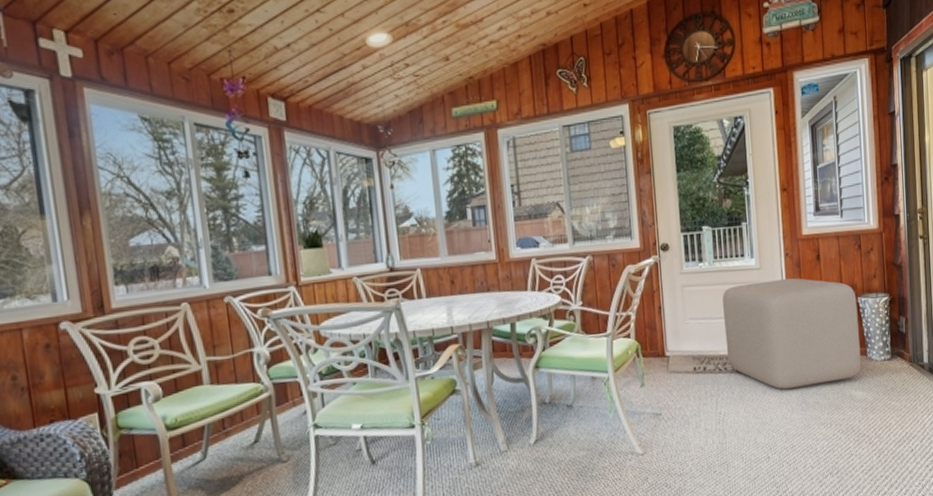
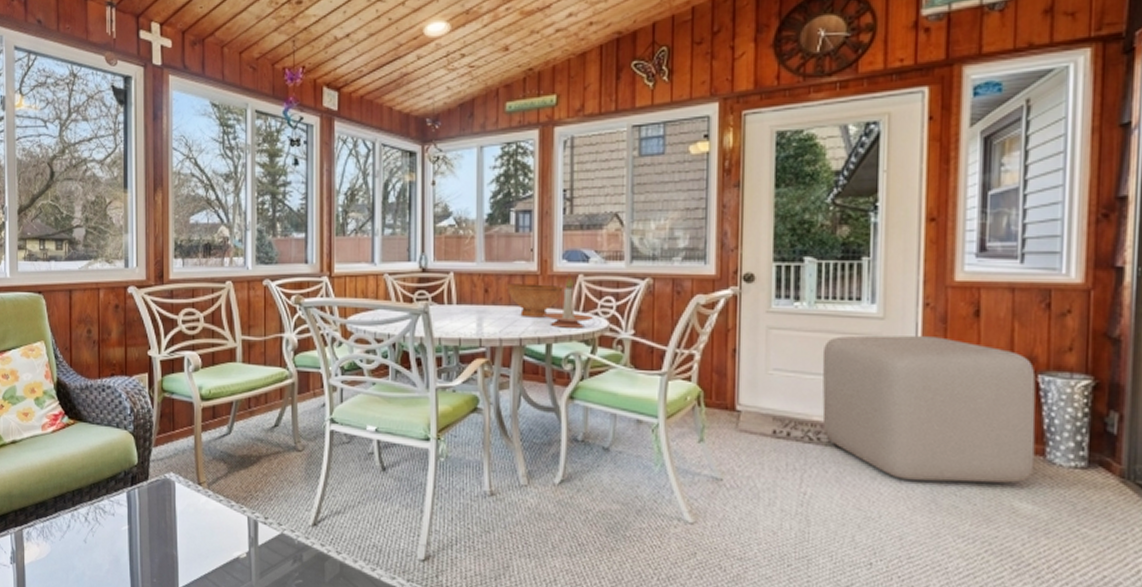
planter: present [297,228,333,278] -> none [334,220,366,269]
bowl: none [470,270,520,302] -> present [506,284,563,318]
candle holder: none [505,258,548,308] -> present [543,273,593,328]

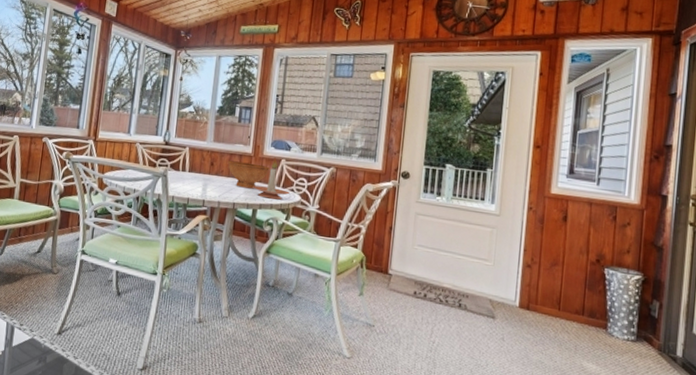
pouf: present [822,335,1036,483] -> none [450,225,604,348]

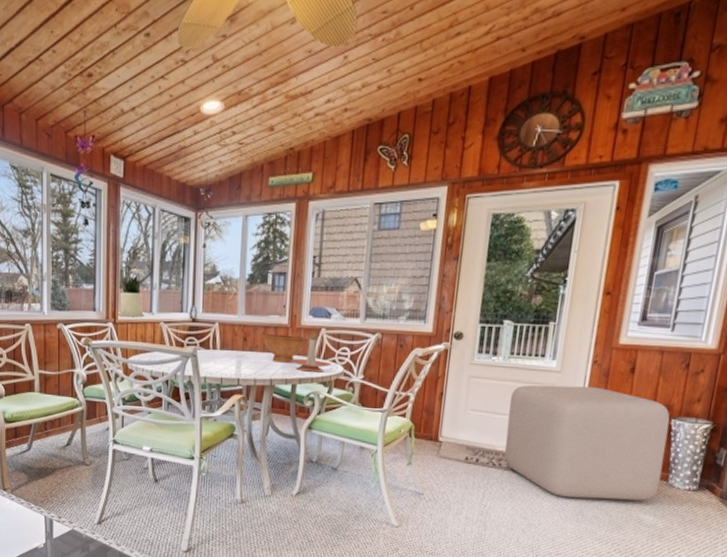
planter: none [99,99,124,138] -> present [118,275,145,318]
pouf: none [450,225,604,348] -> present [504,385,670,501]

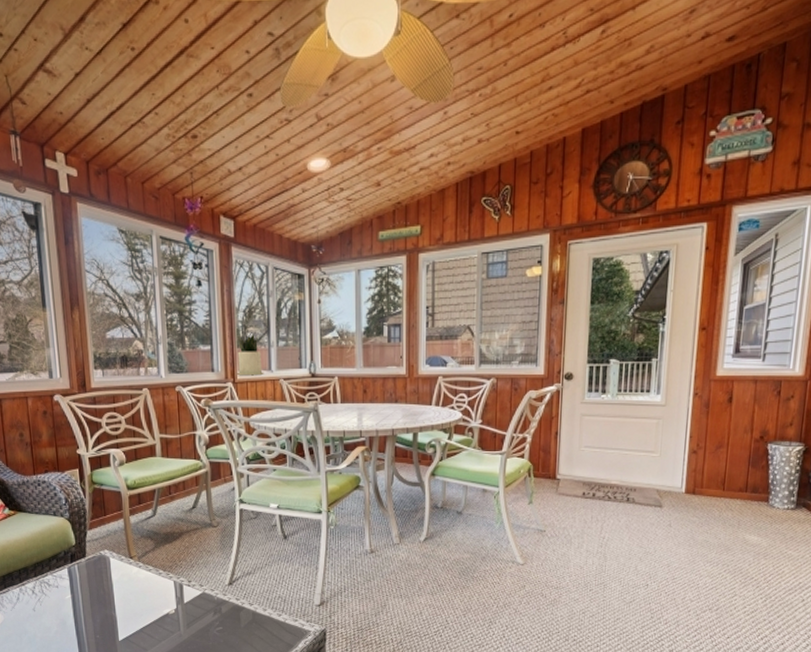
bowl: present [262,334,309,363] -> none [381,385,427,412]
candle holder: present [291,327,331,373] -> none [411,375,450,420]
pouf: present [504,385,670,501] -> none [618,418,767,524]

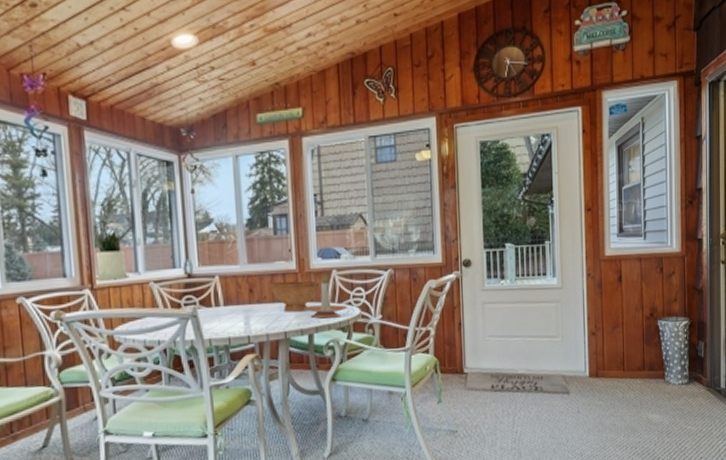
bowl: none [381,385,427,412] -> present [269,280,320,312]
candle holder: none [411,375,450,420] -> present [304,269,347,319]

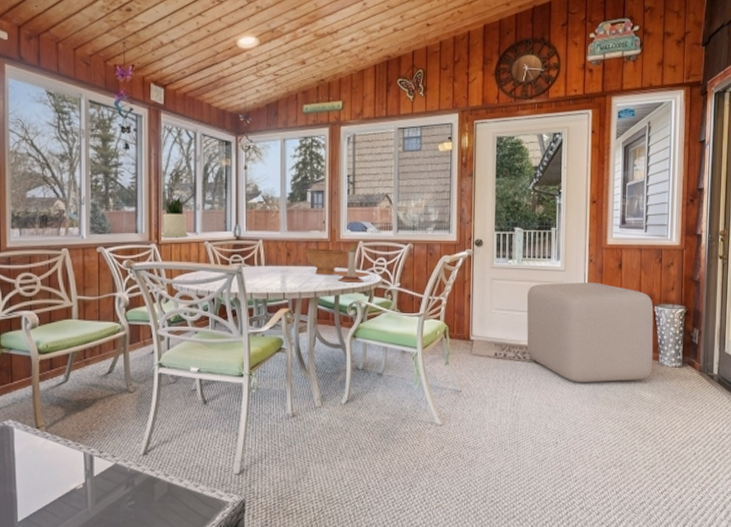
pouf: none [522,299,659,410] -> present [526,283,654,382]

